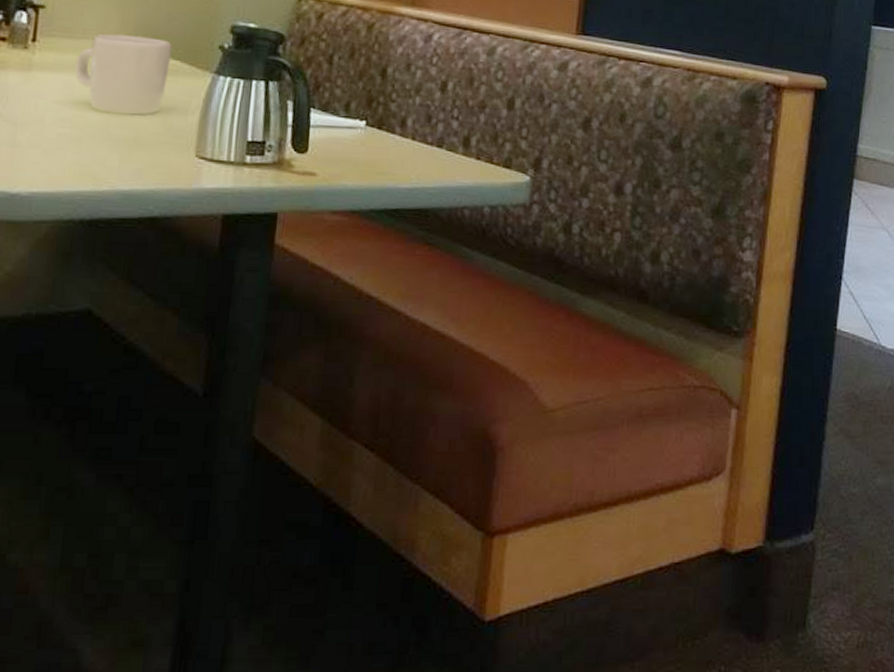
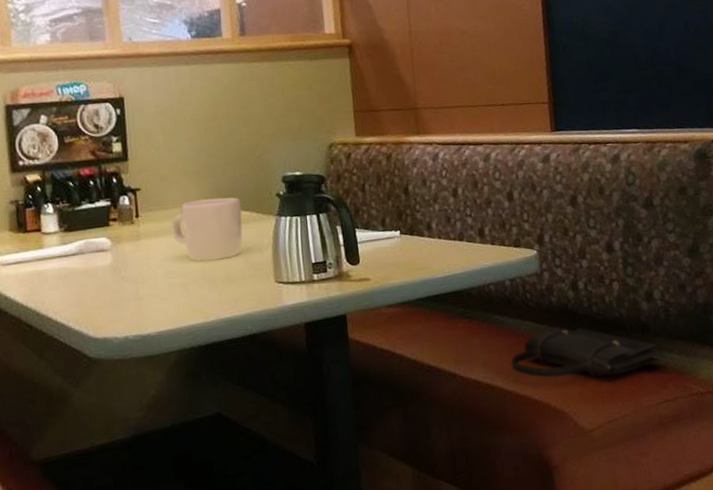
handbag: none [471,277,659,347] -> present [511,328,663,378]

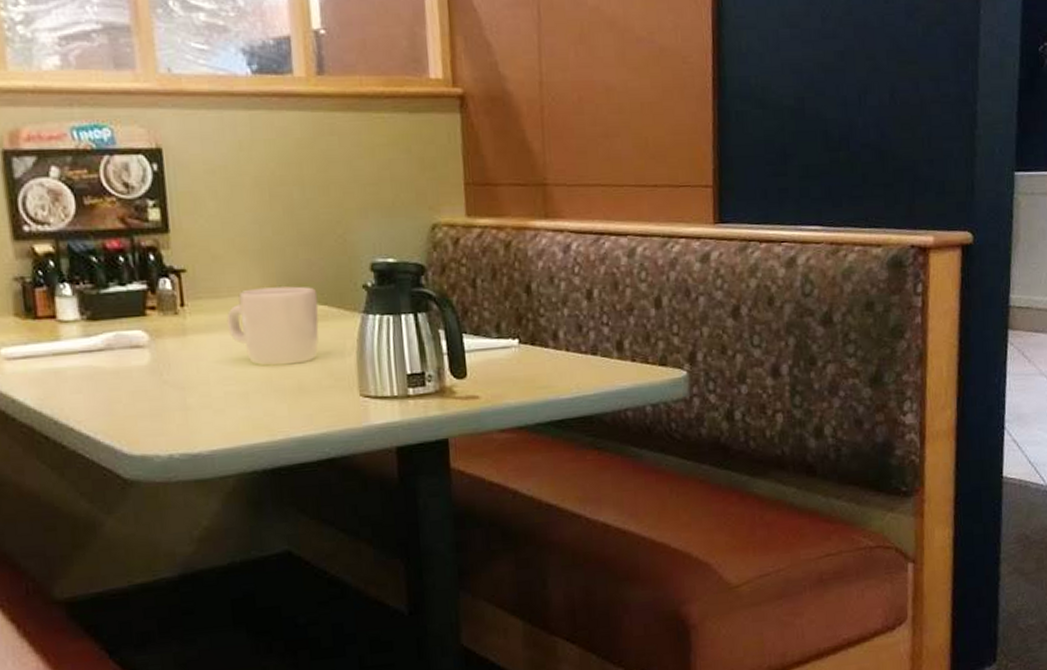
handbag: present [511,328,663,378] -> none [647,466,830,526]

